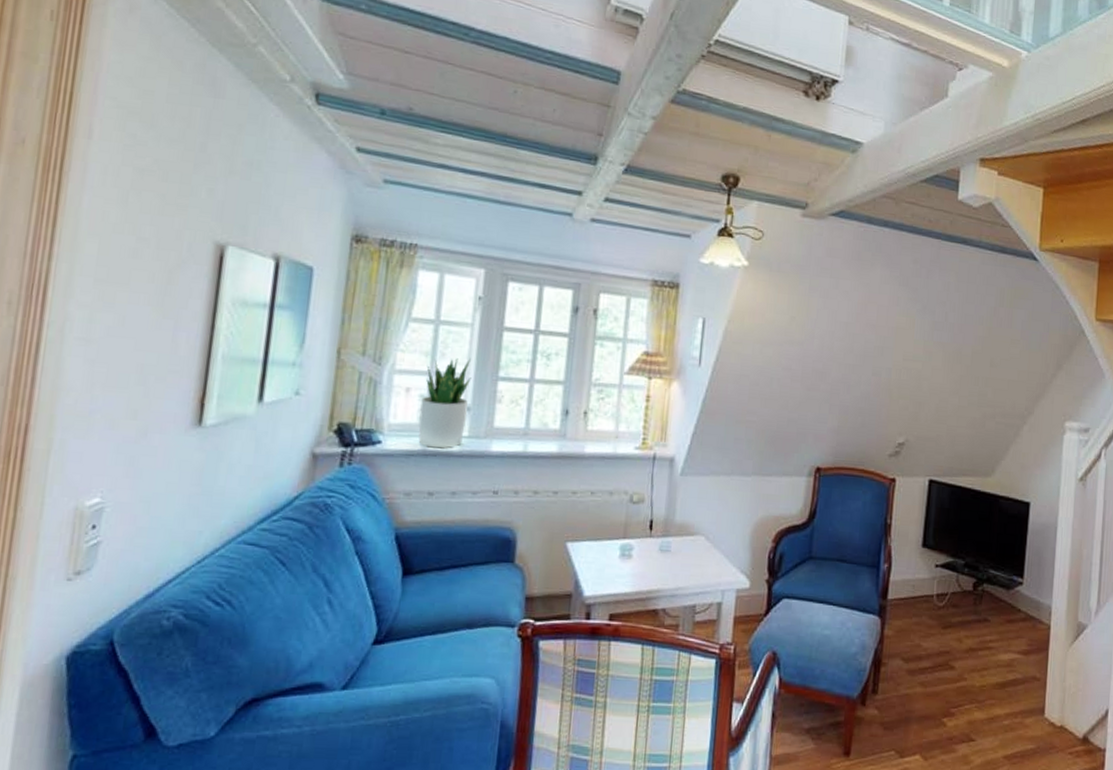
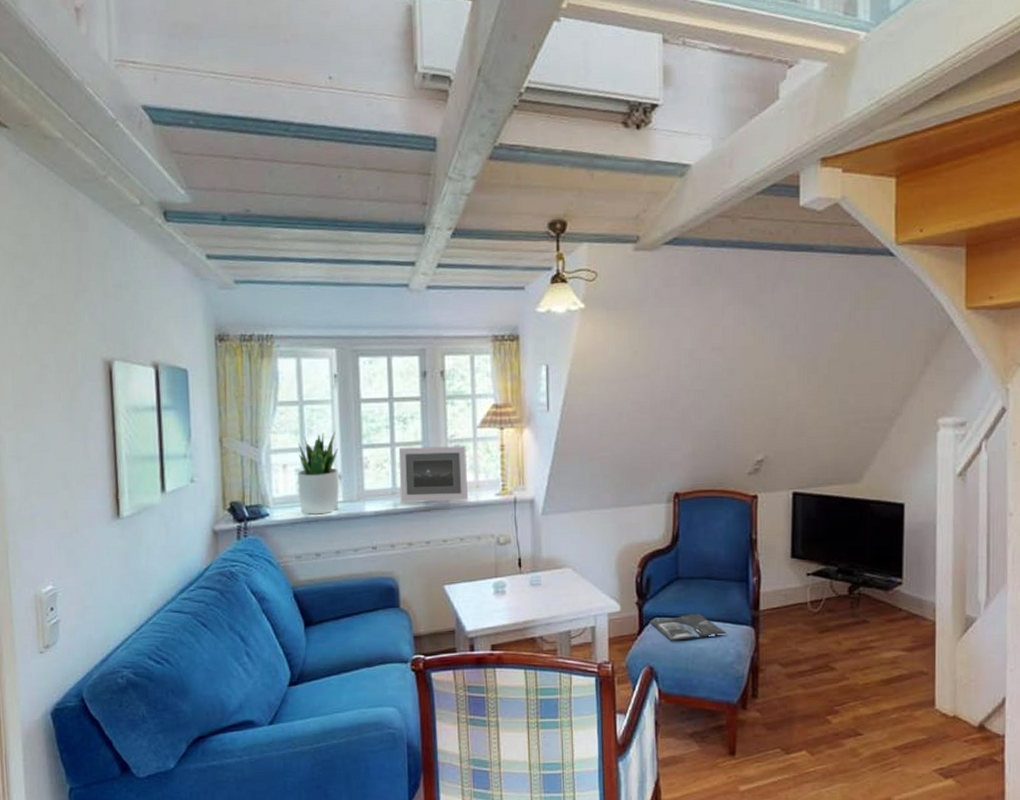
picture frame: none [531,385,610,451] -> present [398,446,469,502]
magazine: none [777,597,853,627] -> present [648,613,726,642]

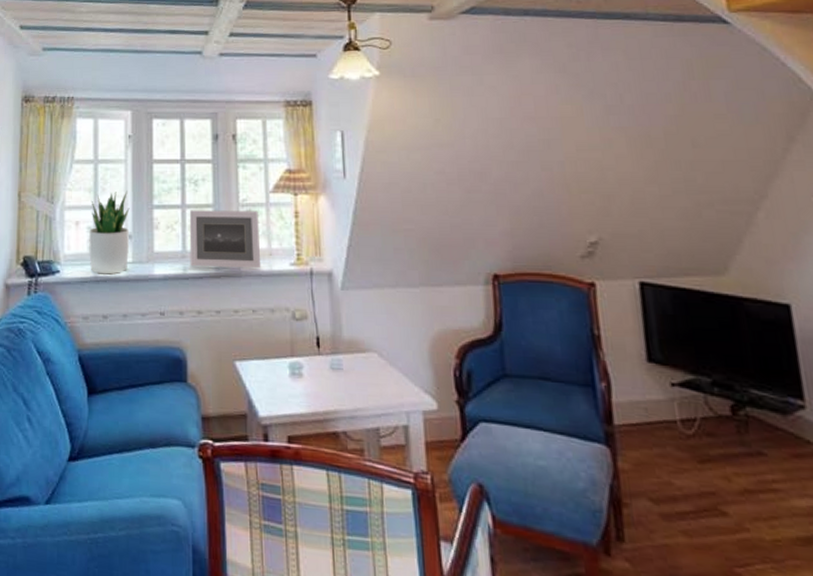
magazine: present [648,613,726,642] -> none [473,421,574,455]

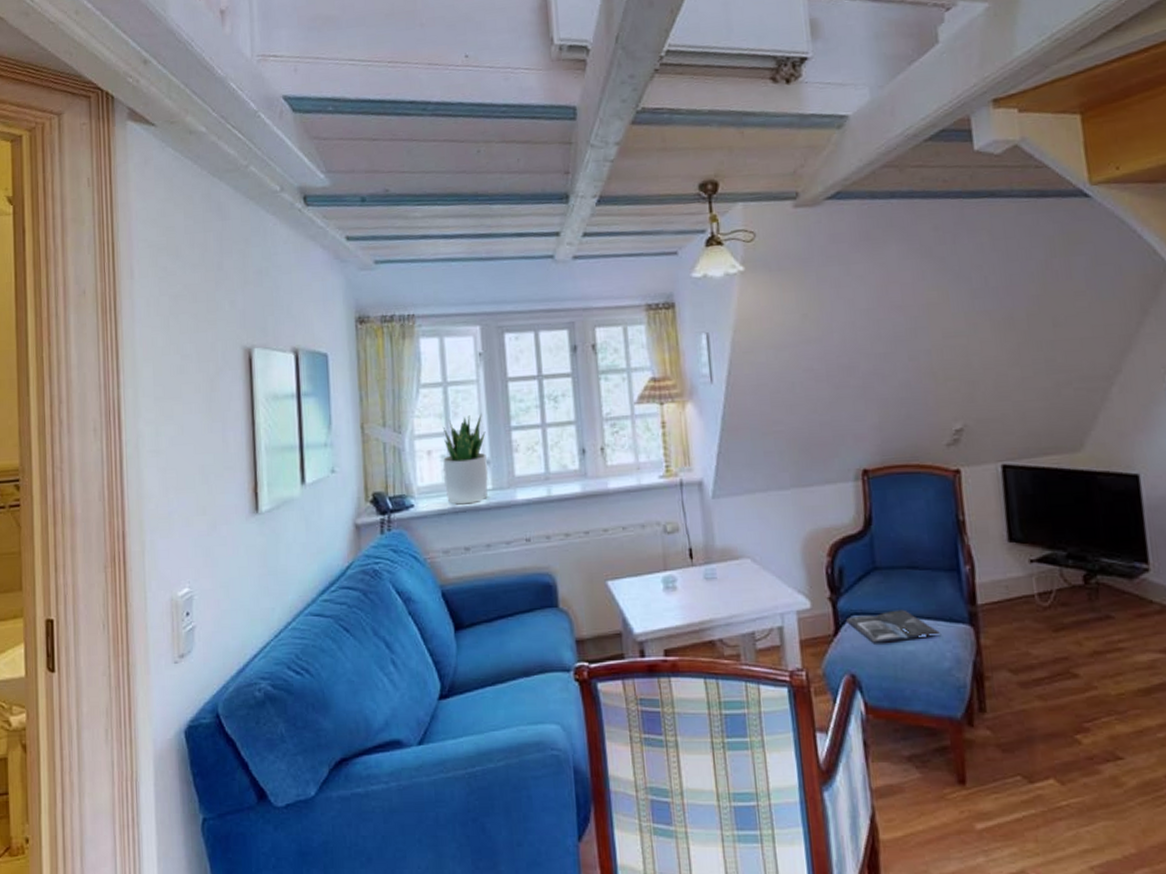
picture frame: present [189,210,261,269] -> none [550,424,630,488]
magazine: none [473,421,574,455] -> present [845,609,940,644]

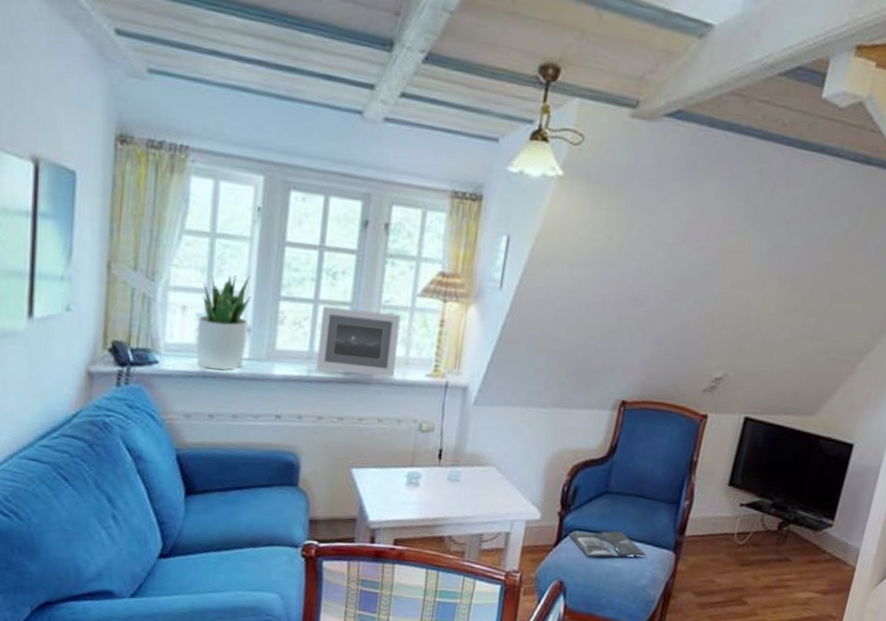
picture frame: none [550,424,630,488] -> present [316,306,401,377]

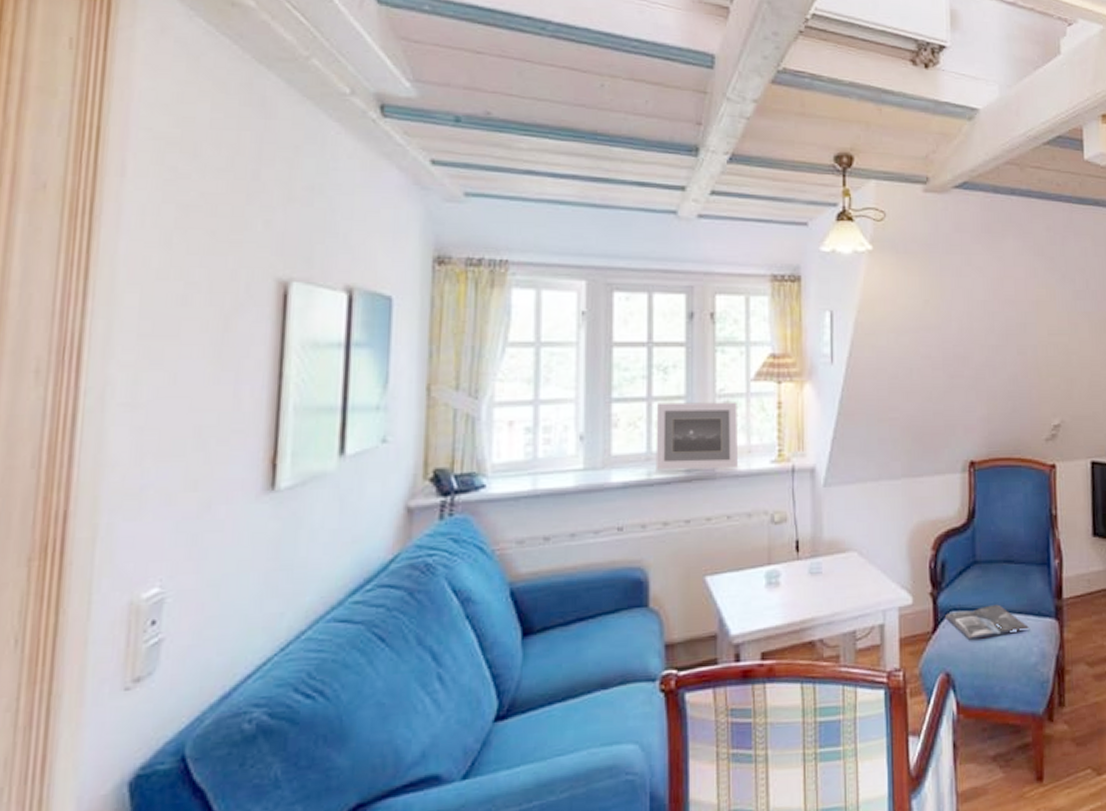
planter: present [196,275,251,371] -> none [526,381,582,486]

